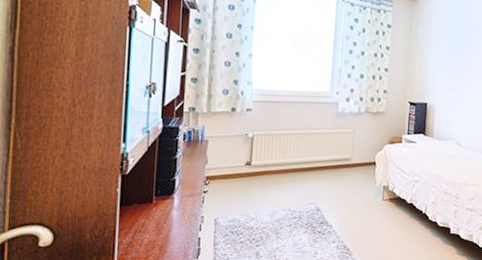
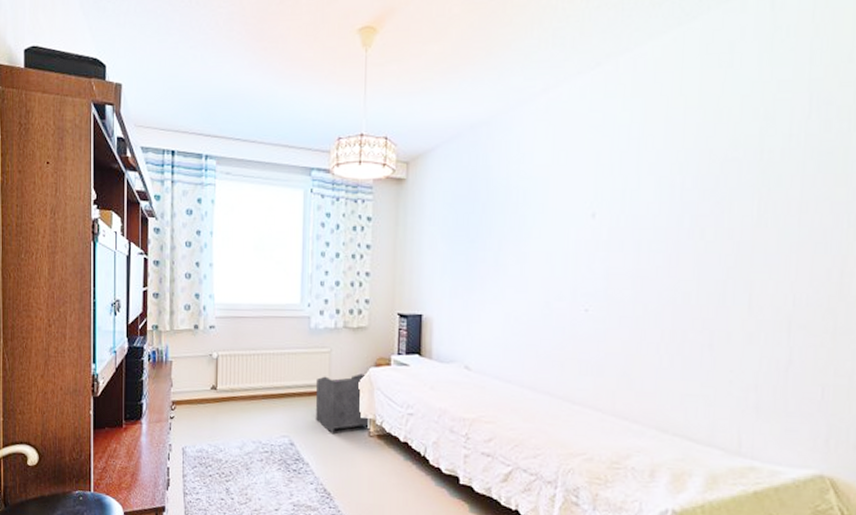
waste basket: none [340,149,384,200] -> present [315,373,371,435]

